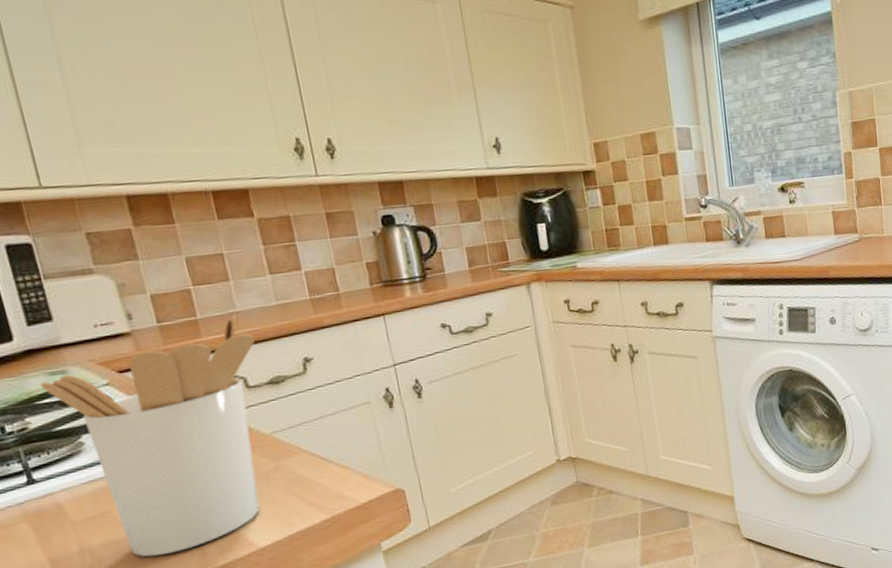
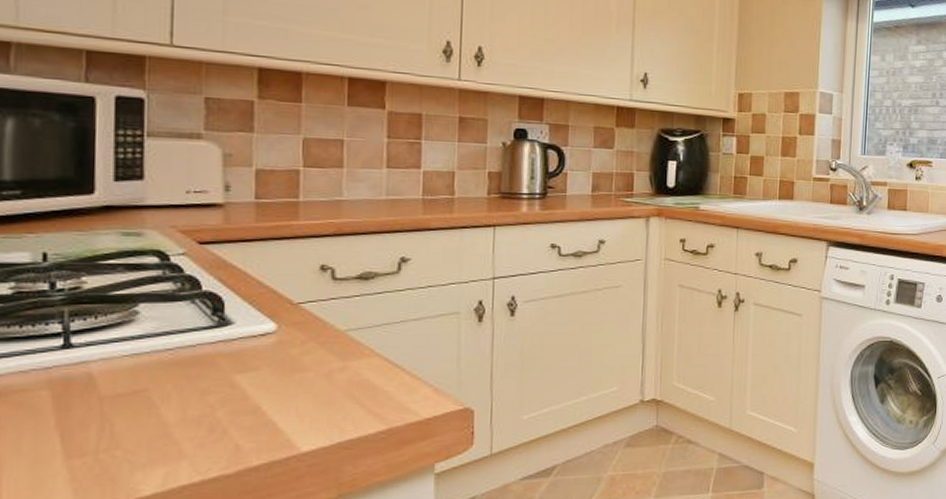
utensil holder: present [39,313,260,557] -> none [109,201,355,446]

